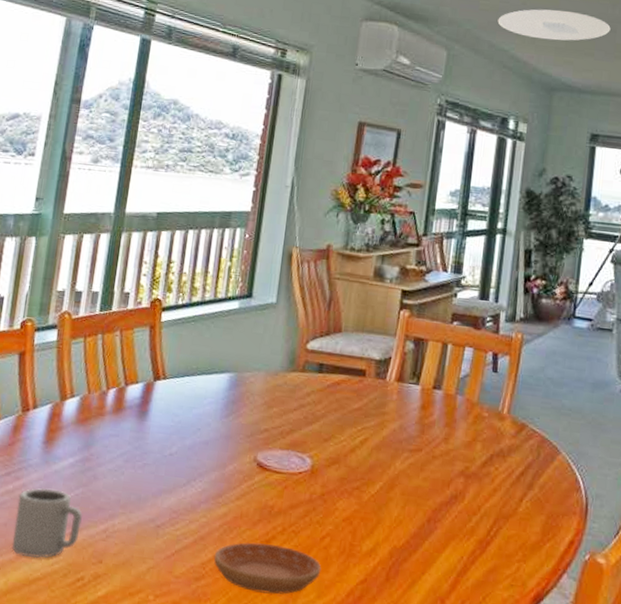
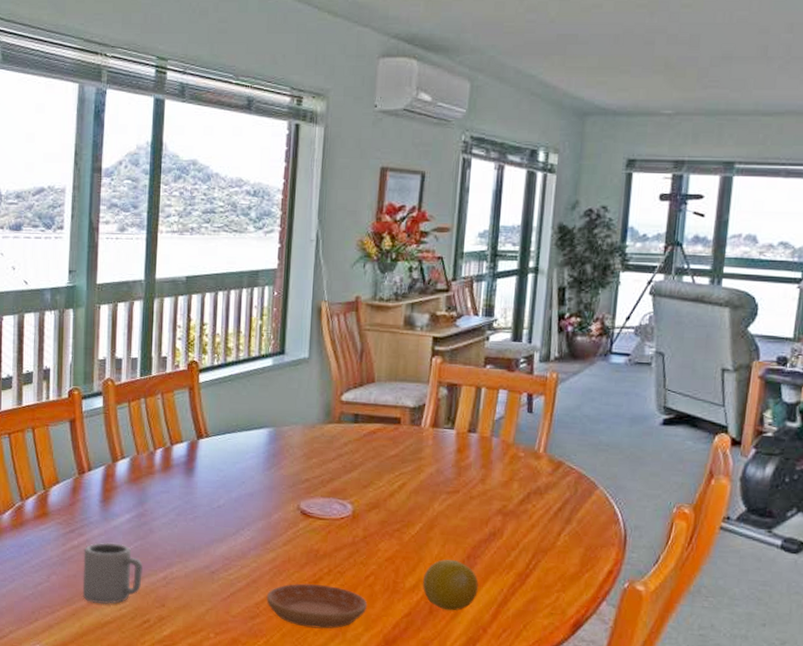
fruit: none [379,522,438,579] -> present [422,559,479,611]
ceiling light: present [497,9,611,41] -> none [524,24,649,60]

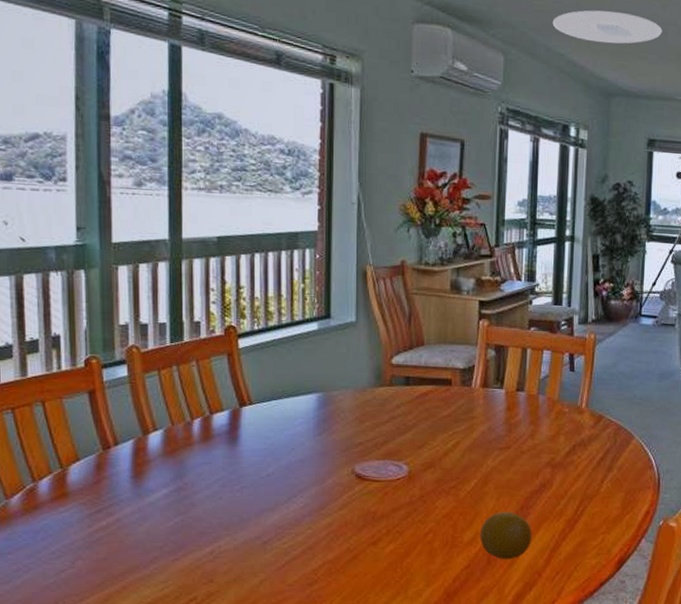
cup: present [82,542,143,605] -> none [114,520,186,586]
saucer: present [266,583,368,629] -> none [324,545,428,589]
ceiling light: none [524,24,649,60] -> present [552,10,662,44]

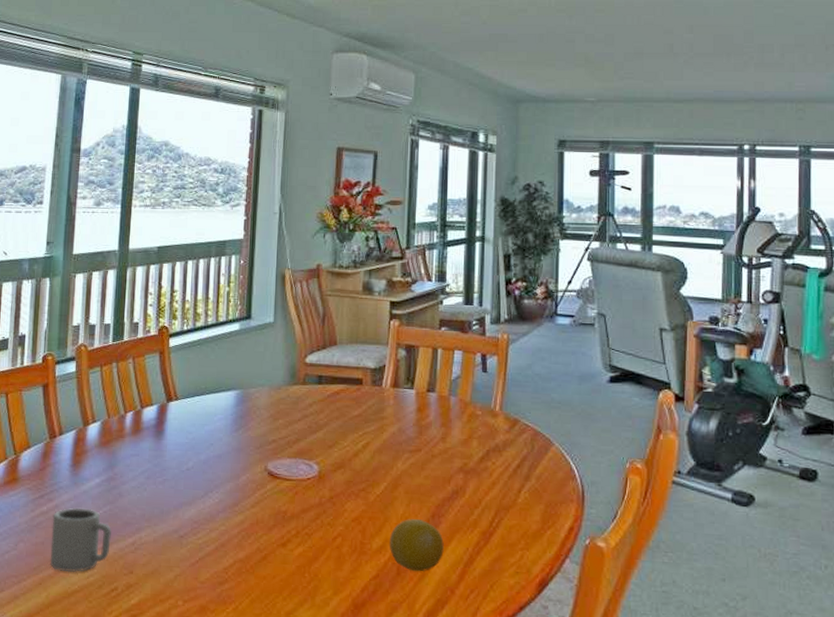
cup: none [114,520,186,586] -> present [50,507,111,573]
ceiling light: present [552,10,662,44] -> none [460,26,569,55]

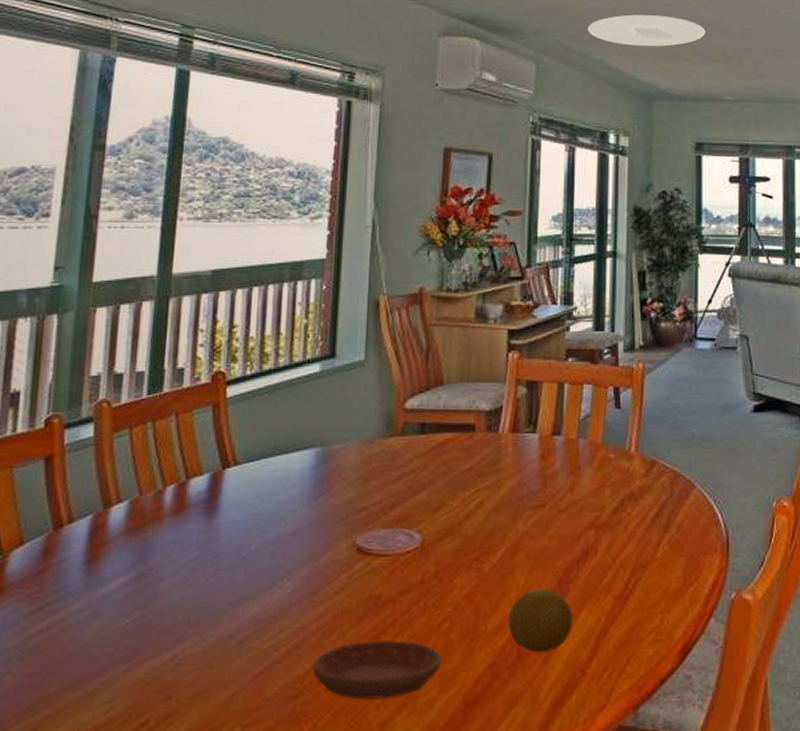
cup: present [50,507,111,573] -> none [50,619,142,709]
saucer: none [235,546,336,594] -> present [312,639,442,700]
ceiling light: none [460,26,569,55] -> present [587,14,706,47]

